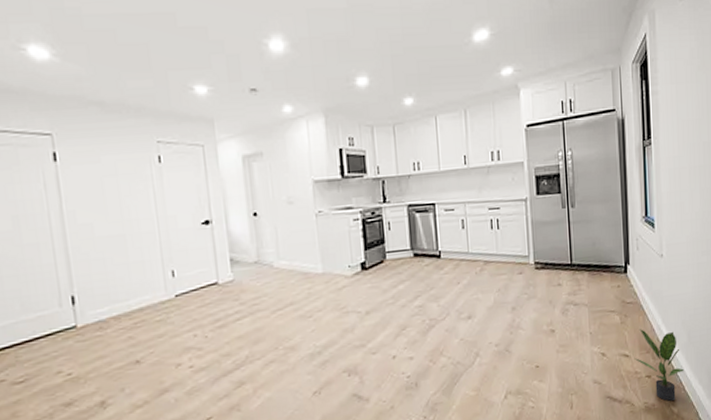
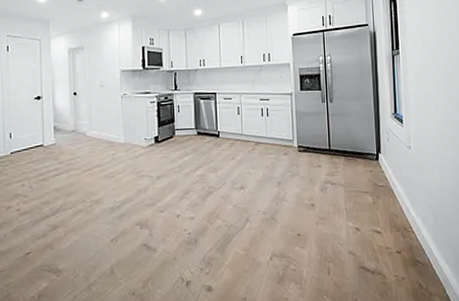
potted plant: present [634,329,685,402] -> none [385,210,432,277]

